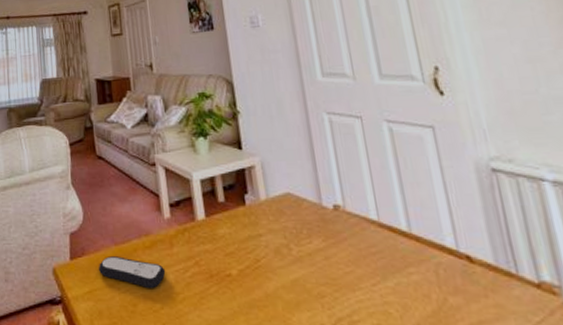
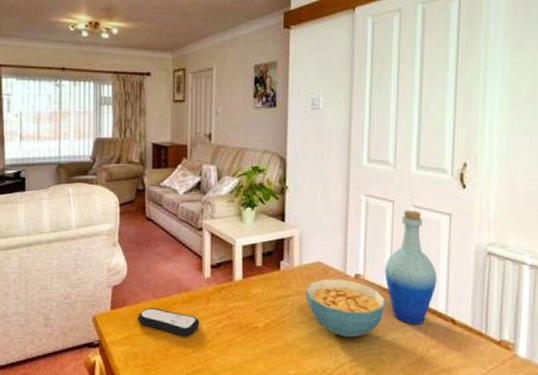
cereal bowl: none [278,212,378,285] -> present [305,278,386,338]
bottle: none [367,125,437,264] -> present [384,210,438,324]

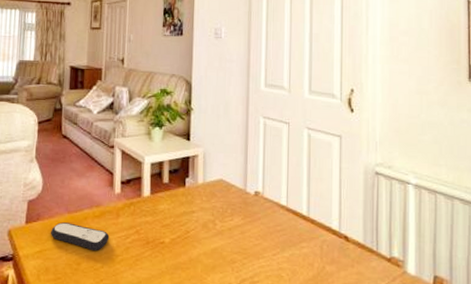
cereal bowl: present [305,278,386,338] -> none [209,195,284,254]
bottle: present [384,210,438,324] -> none [282,132,331,241]

